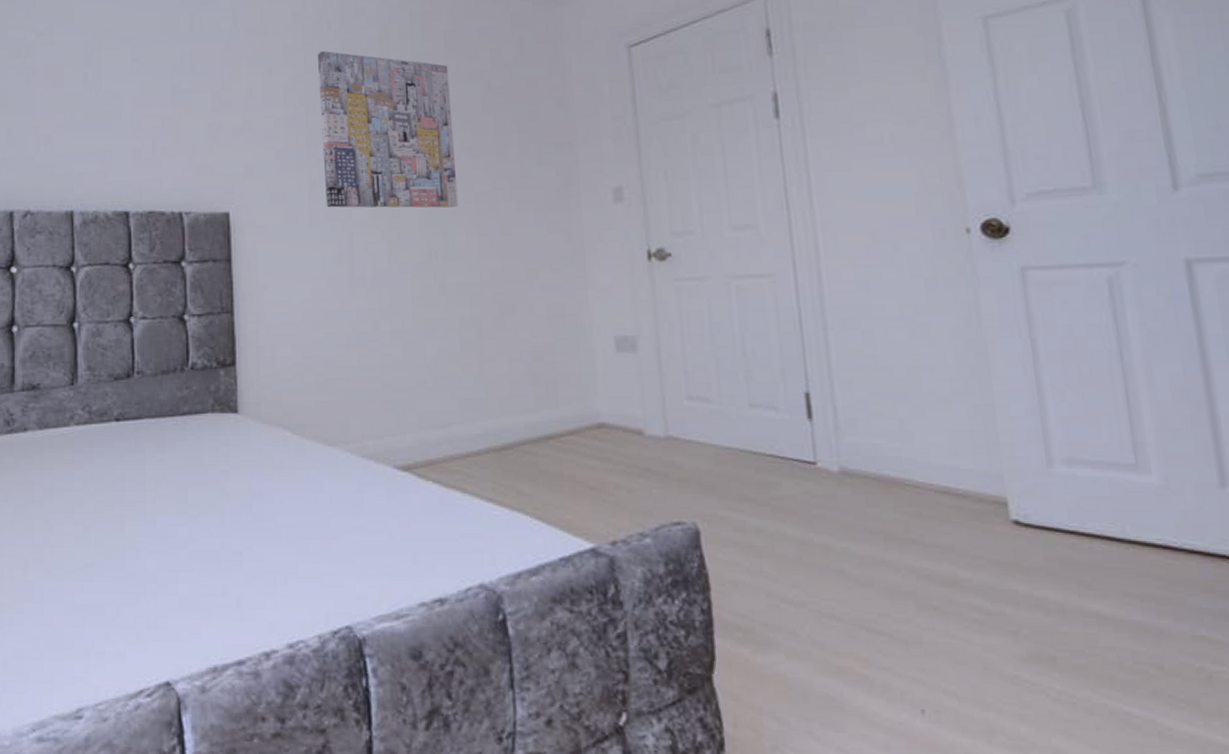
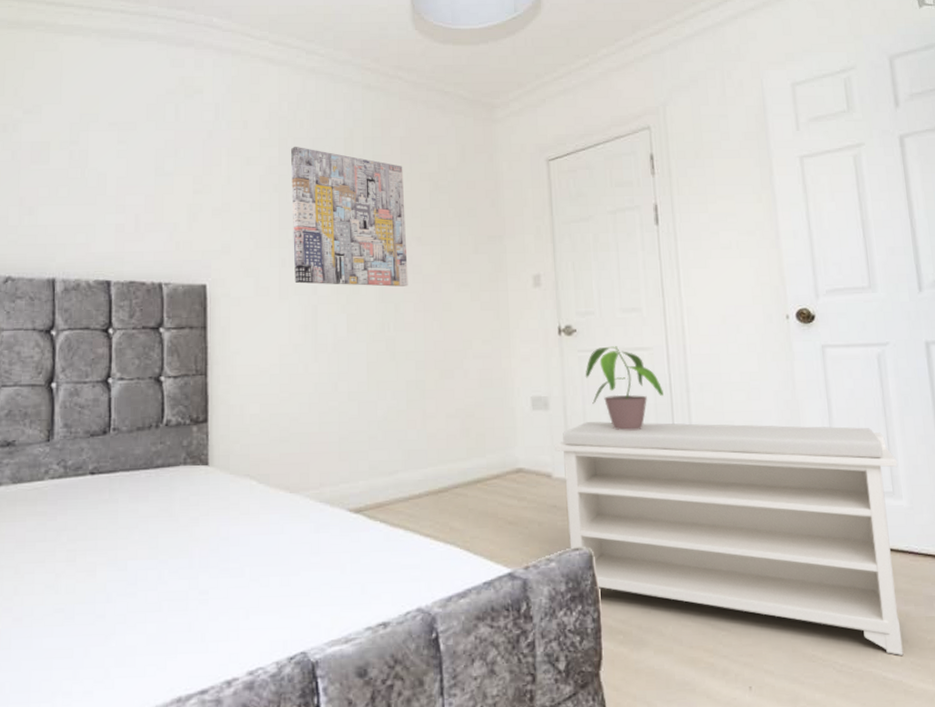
bench: none [645,367,1157,685] -> present [554,422,904,655]
potted plant: none [684,273,791,377] -> present [585,346,663,430]

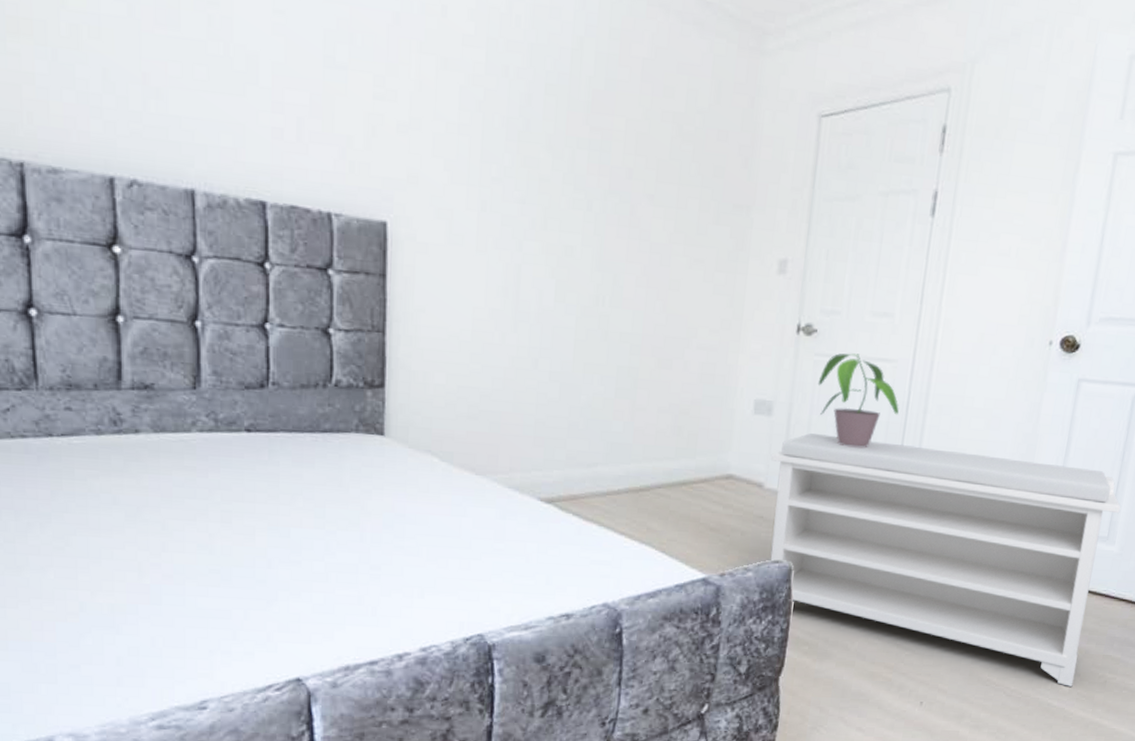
wall art: present [291,146,408,287] -> none [496,51,642,255]

